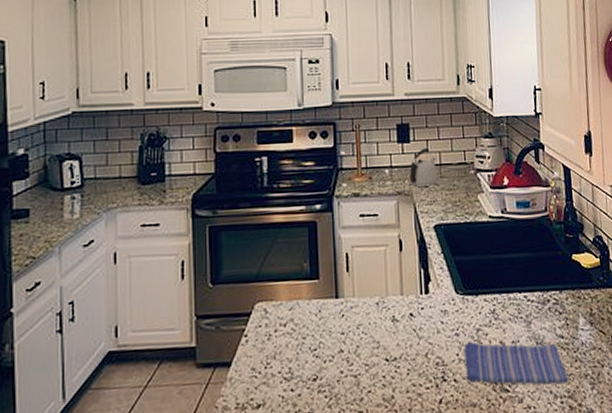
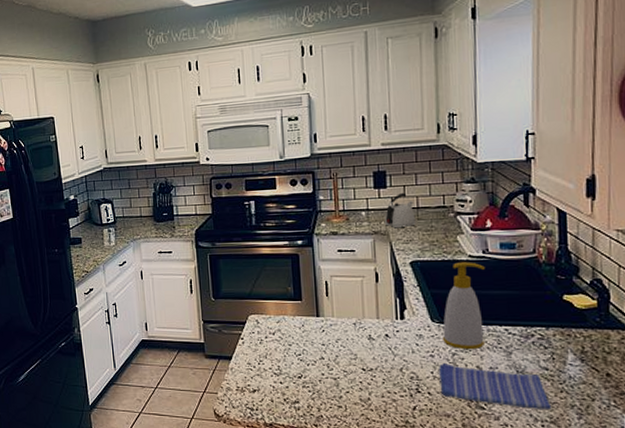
soap bottle: none [466,223,506,323] -> present [442,262,485,349]

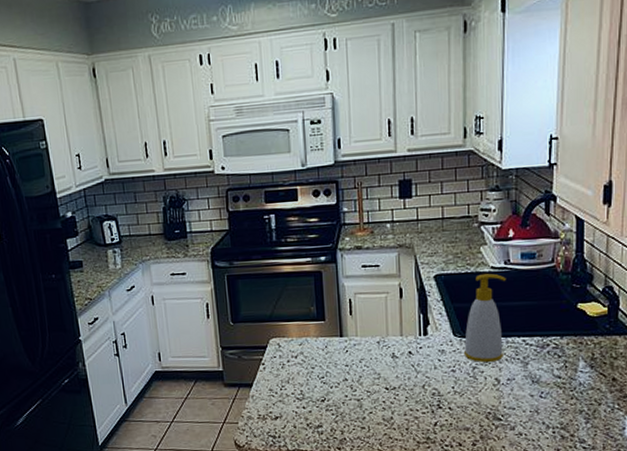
kettle: present [384,193,416,229] -> none [409,203,441,241]
dish towel: present [439,362,552,409] -> none [460,376,563,417]

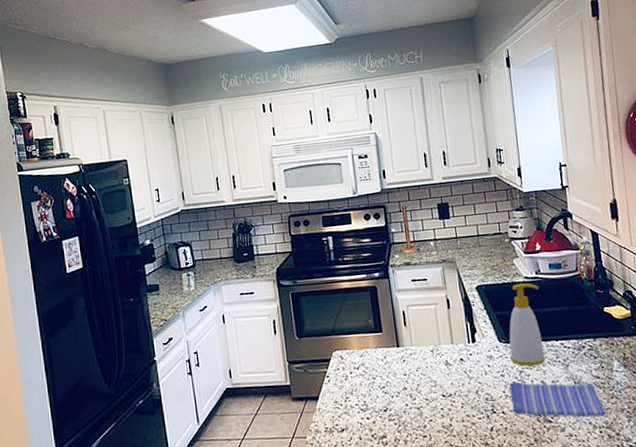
dish towel: none [460,376,563,417] -> present [509,380,606,417]

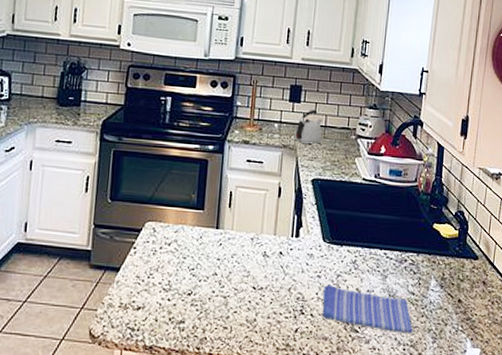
kettle: none [450,222,478,256] -> present [293,110,323,145]
soap bottle: present [509,283,545,366] -> none [330,184,375,271]

